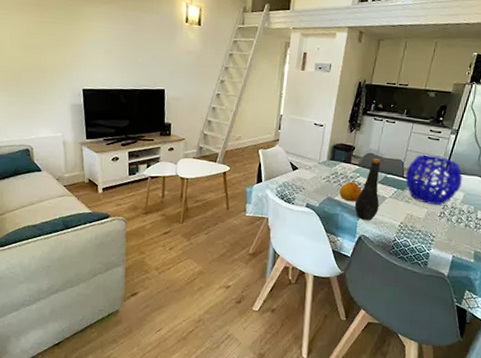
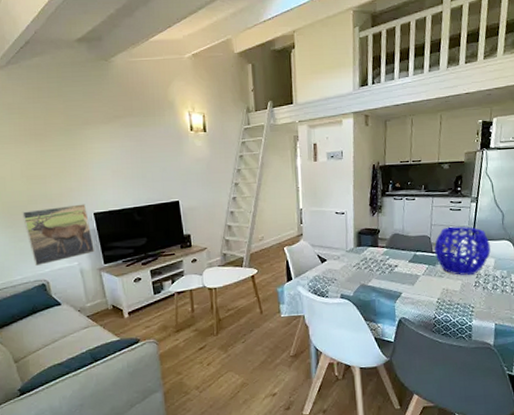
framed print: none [15,77,80,131] -> present [21,204,96,266]
fruit: present [340,181,362,202] -> none [372,265,394,286]
bottle: present [354,158,381,221] -> none [389,238,414,303]

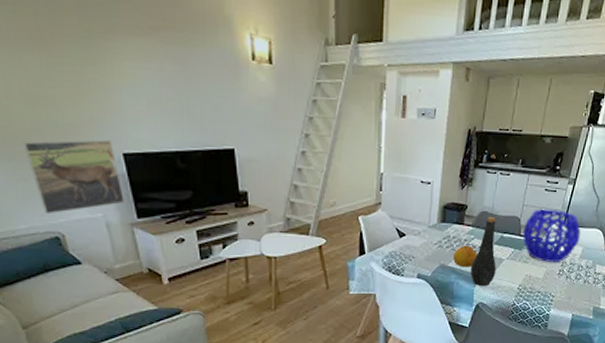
fruit: none [372,265,394,286] -> present [453,245,477,268]
bottle: none [389,238,414,303] -> present [470,217,497,287]

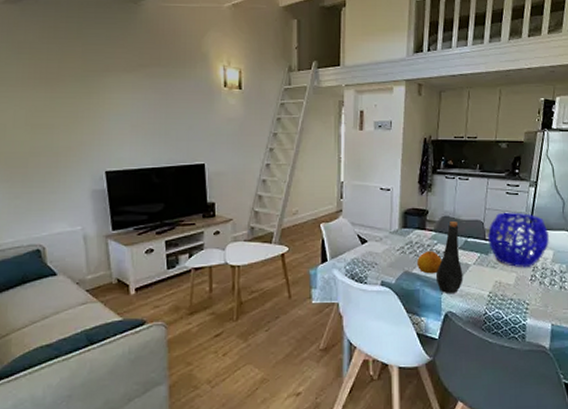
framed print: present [23,140,126,213] -> none [21,160,103,227]

